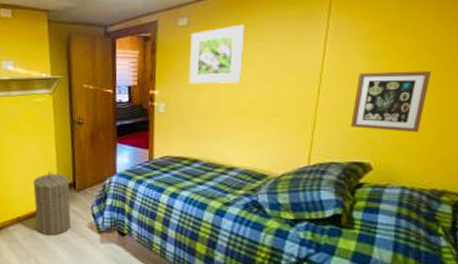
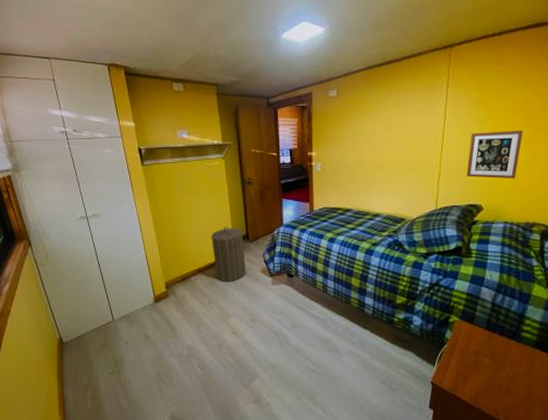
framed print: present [188,24,245,84] -> none [339,95,383,146]

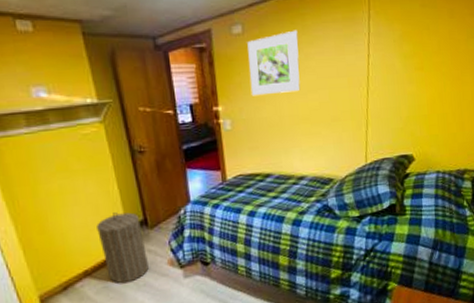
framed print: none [339,95,383,146] -> present [247,30,301,96]
picture frame: present [466,131,524,179] -> none [395,67,450,124]

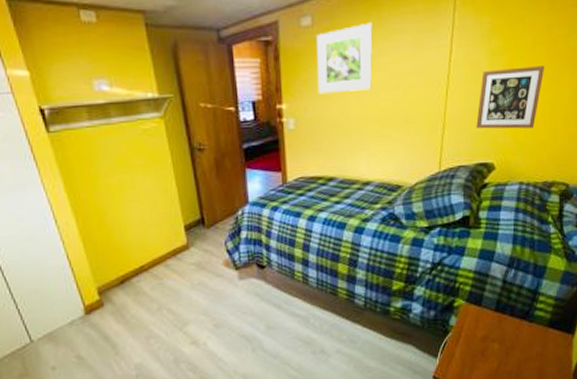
laundry hamper: present [96,212,149,284] -> none [154,210,204,282]
picture frame: none [395,67,450,124] -> present [476,66,545,129]

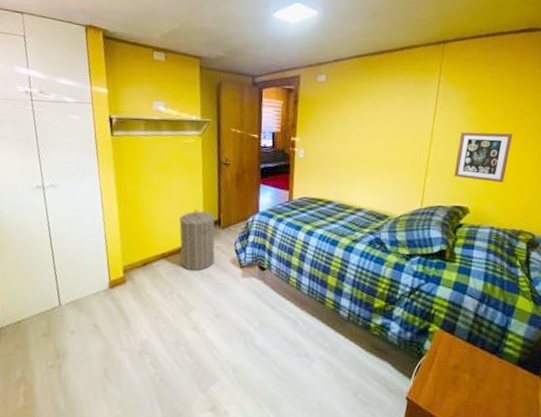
laundry hamper: none [154,210,204,282] -> present [179,209,215,271]
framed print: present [316,22,373,94] -> none [325,84,373,135]

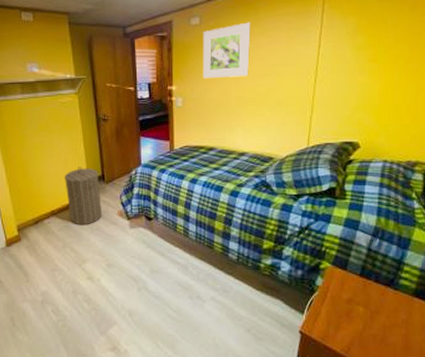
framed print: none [325,84,373,135] -> present [202,22,251,79]
picture frame: present [454,131,513,183] -> none [342,60,408,113]

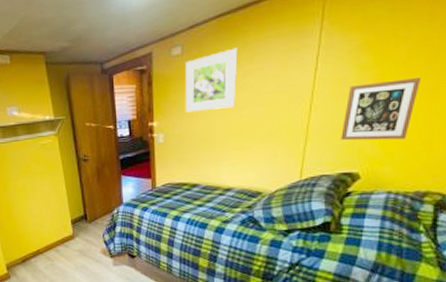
laundry hamper: present [65,167,102,225] -> none [48,207,86,264]
picture frame: none [342,60,408,113] -> present [341,78,422,141]

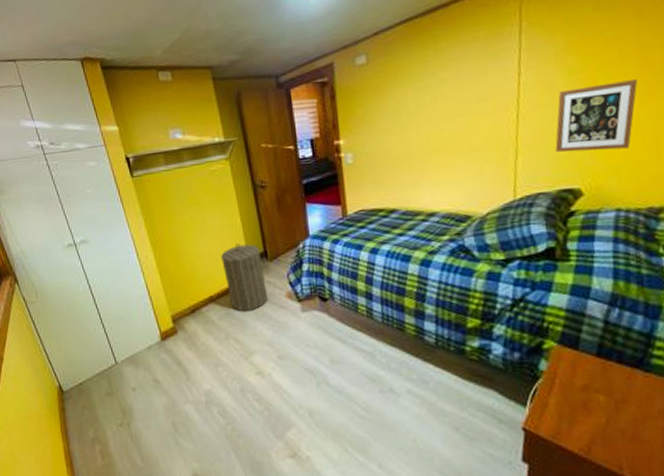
laundry hamper: none [48,207,86,264] -> present [221,244,268,312]
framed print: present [185,47,238,113] -> none [372,54,432,128]

